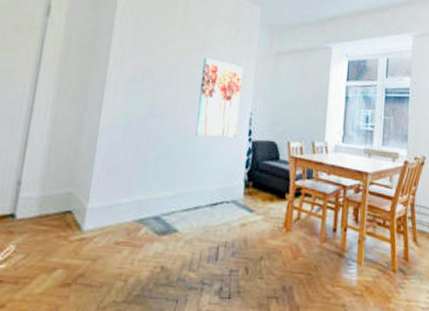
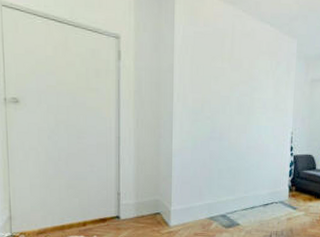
wall art: present [195,57,243,138] -> none [248,88,284,154]

